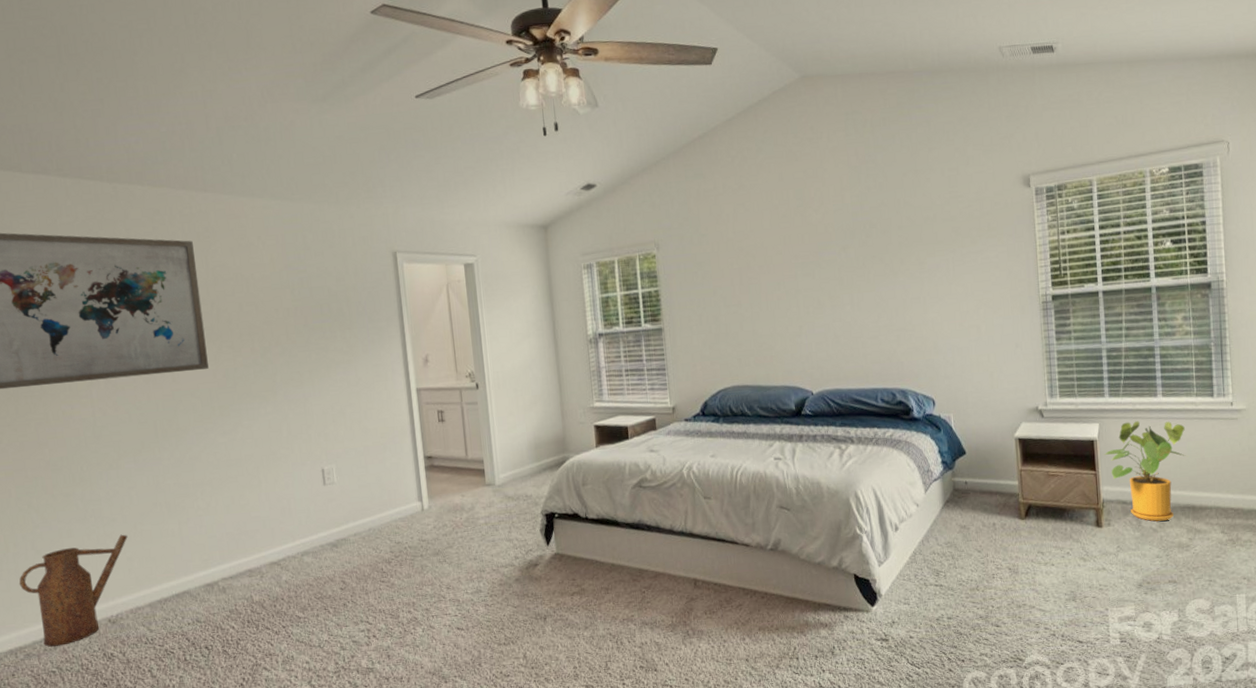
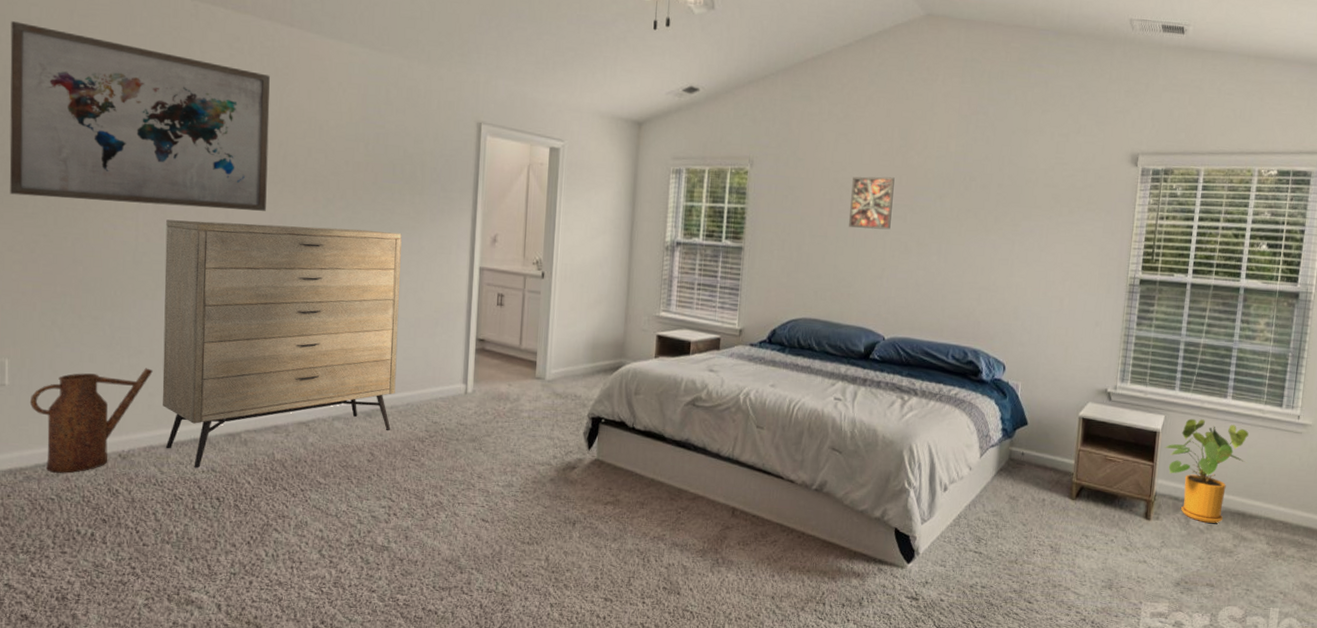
dresser: none [118,369,358,622] -> present [162,219,402,468]
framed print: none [757,237,801,292] -> present [849,176,895,230]

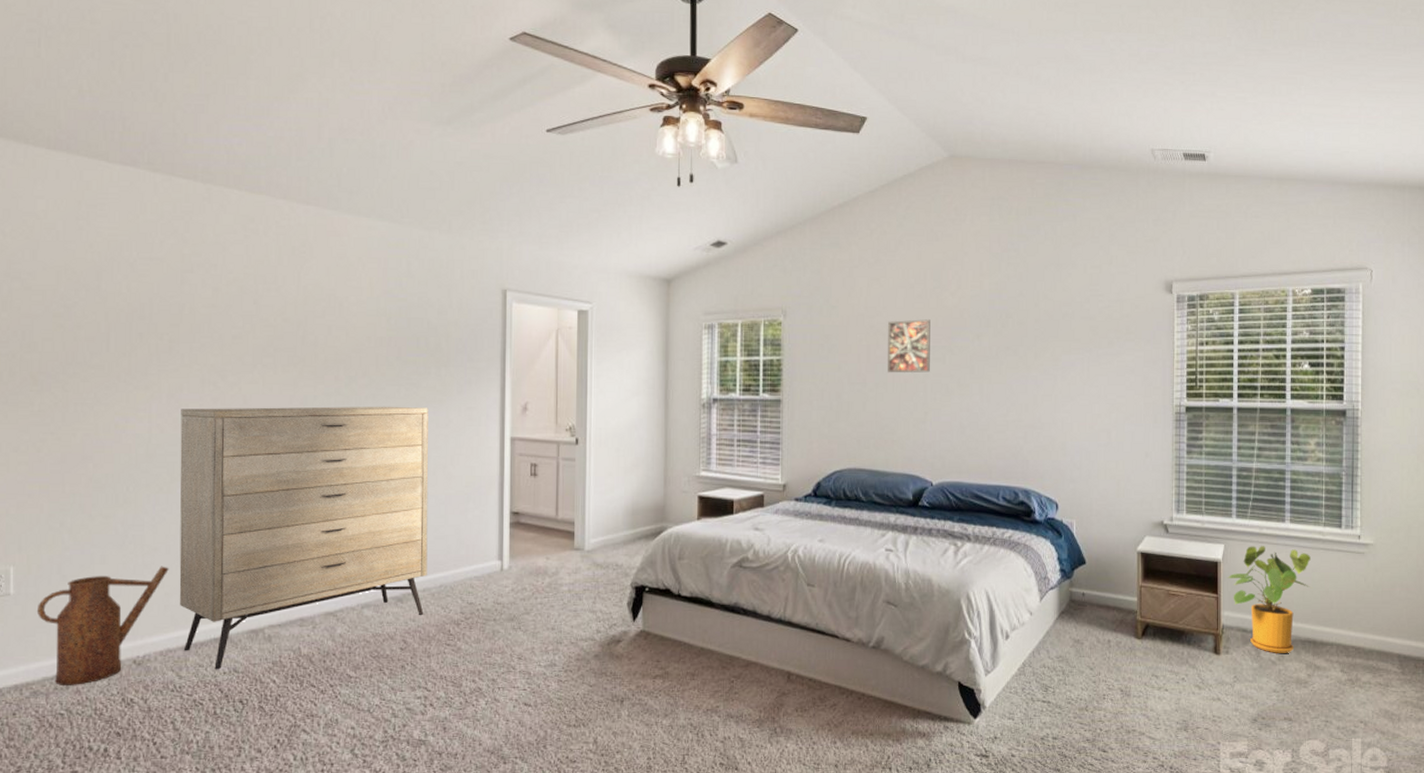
wall art: present [9,21,270,211] -> none [14,215,287,394]

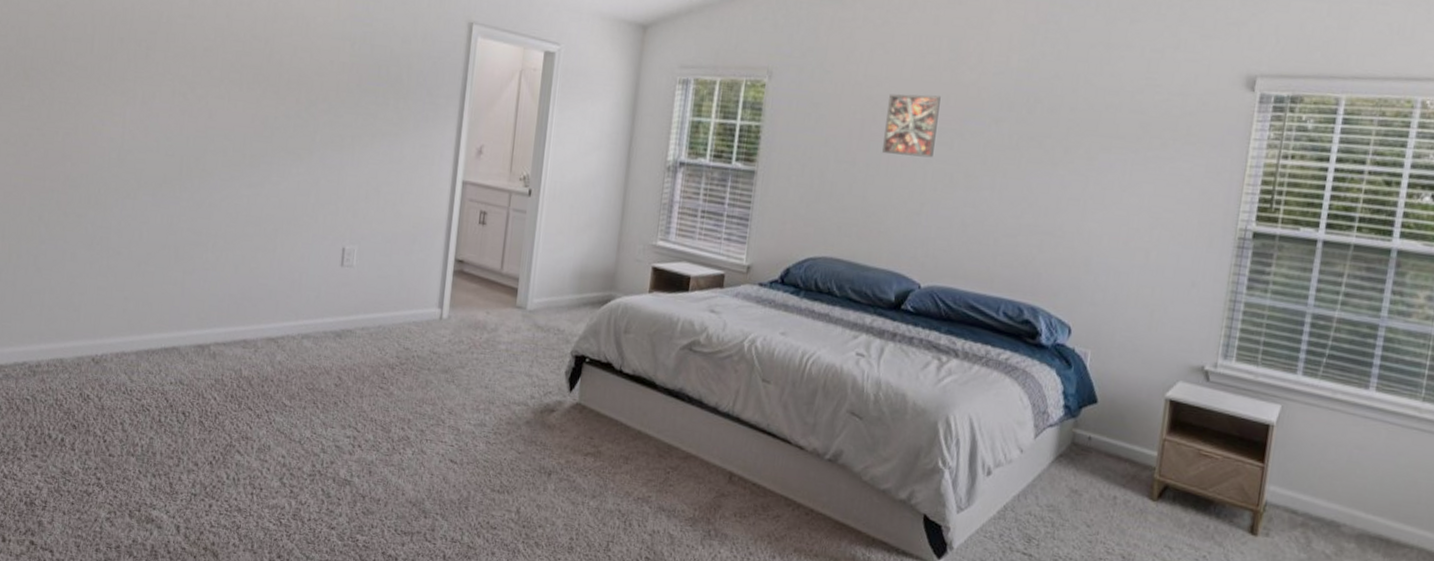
watering can: present [36,566,169,685] -> none [13,270,130,374]
dresser: present [179,406,429,670] -> none [136,117,384,379]
house plant: present [1227,546,1311,653] -> none [1280,411,1398,549]

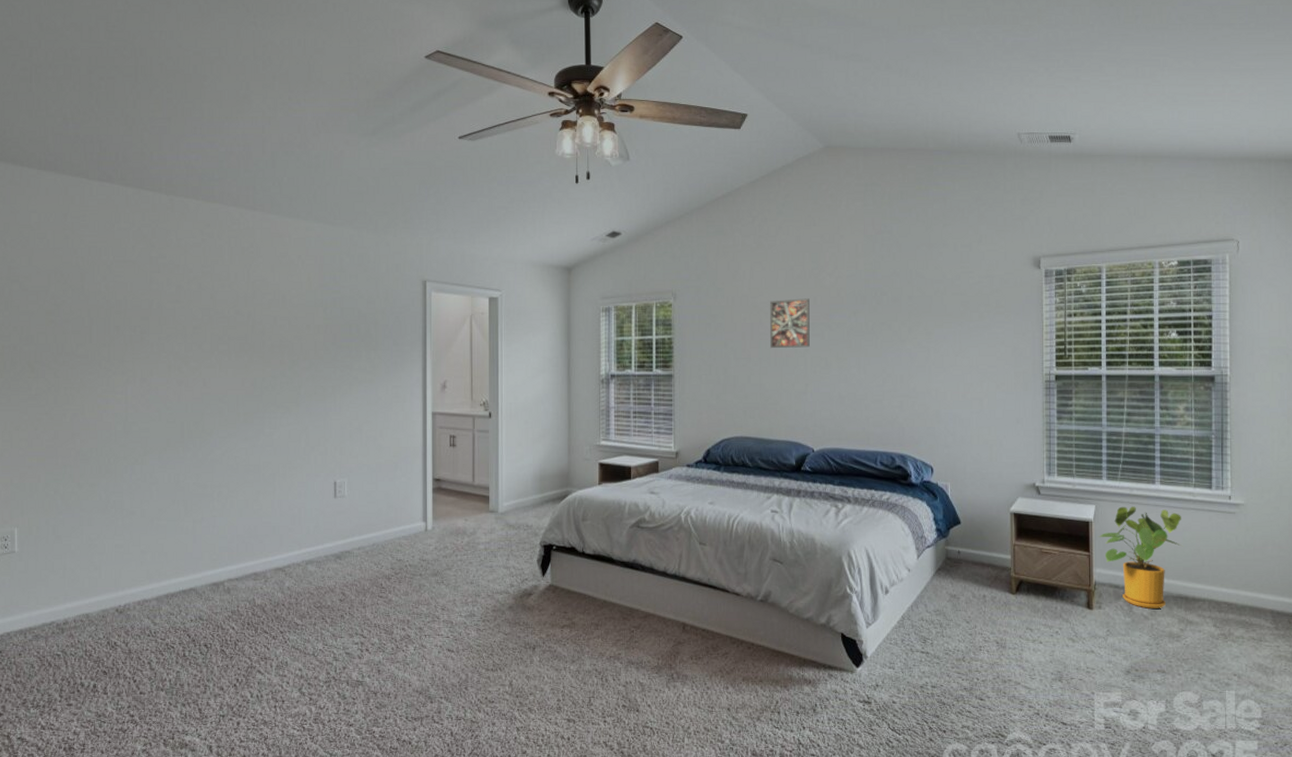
house plant: none [1280,411,1398,549] -> present [1099,506,1182,609]

